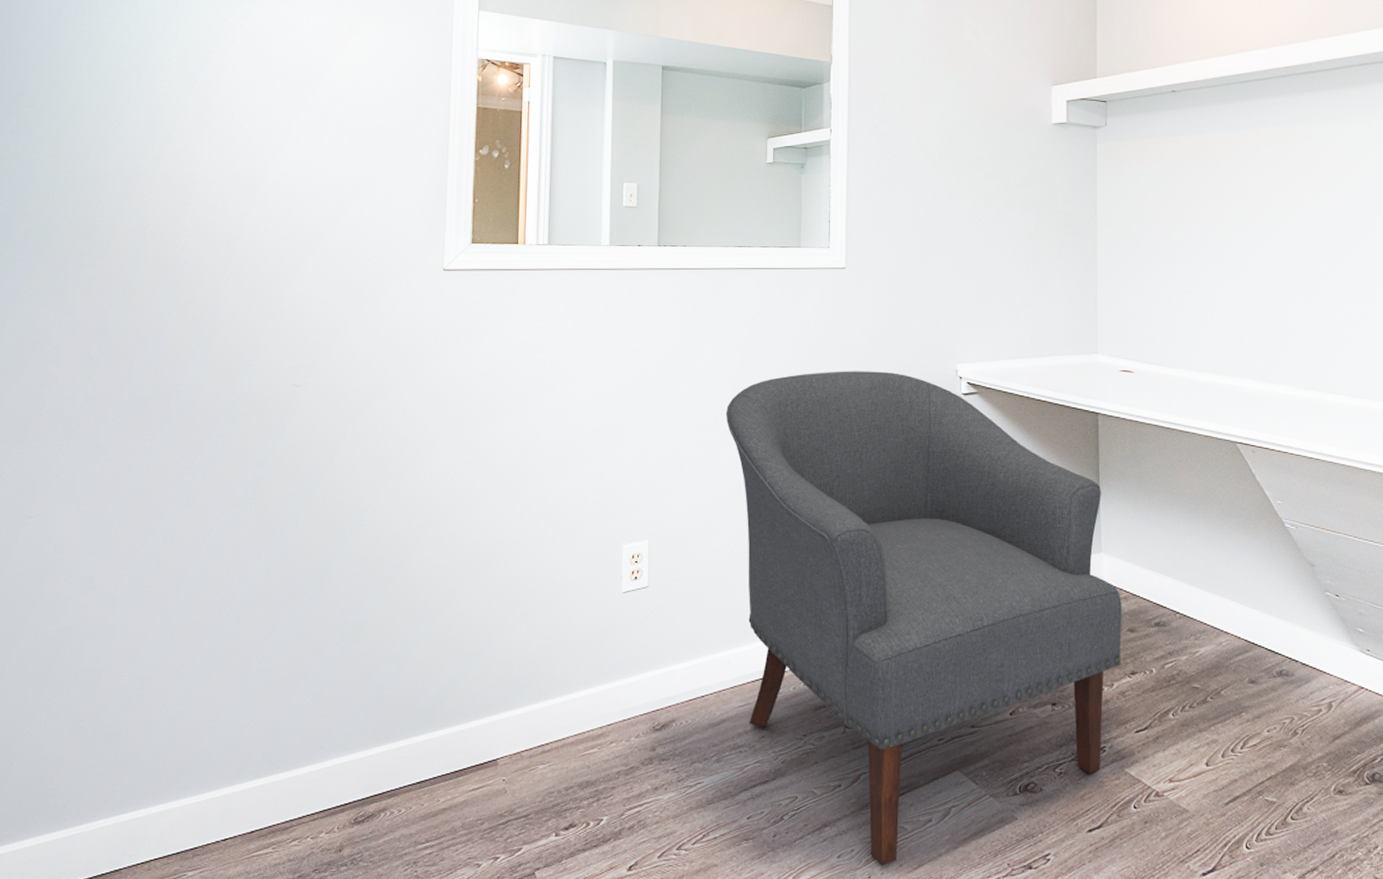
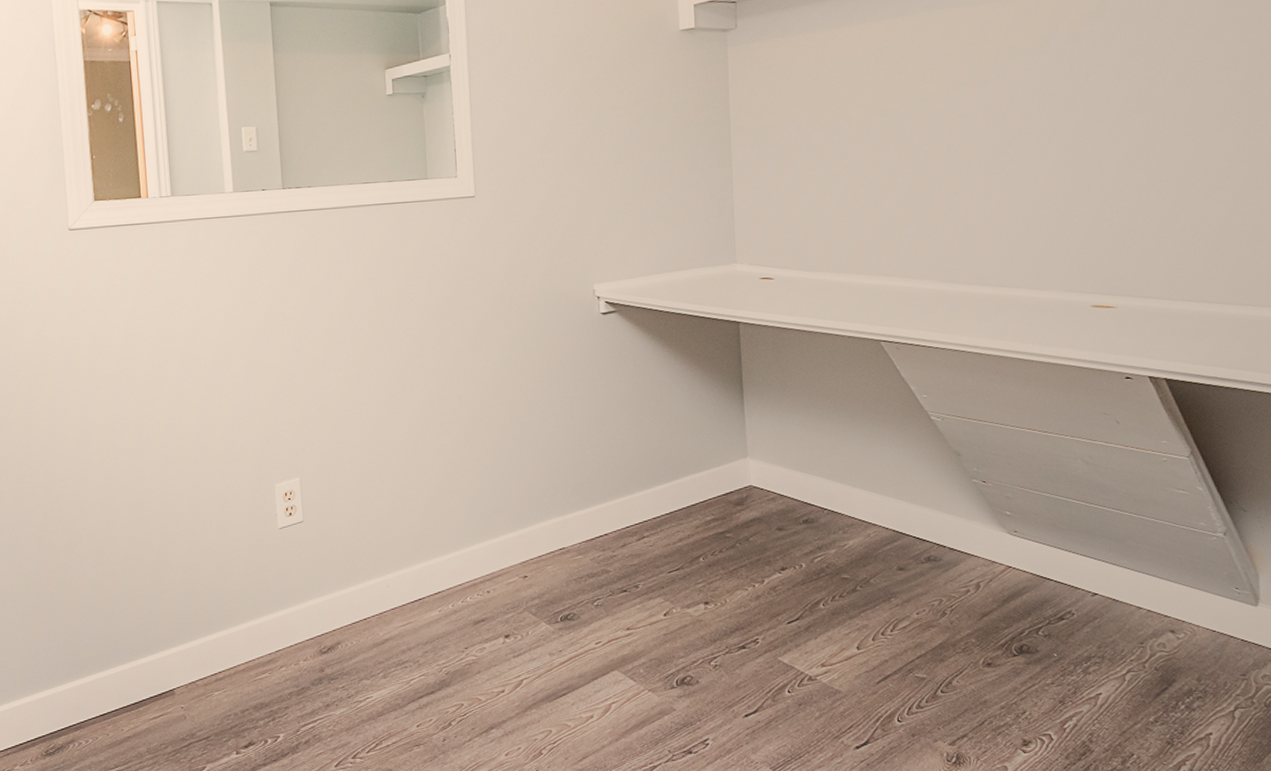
chair: present [726,371,1122,866] -> none [365,297,771,760]

